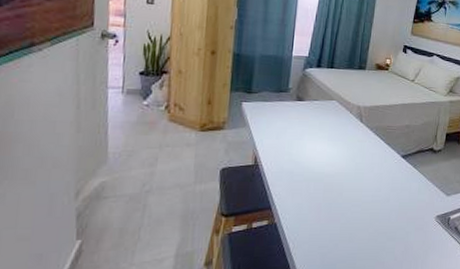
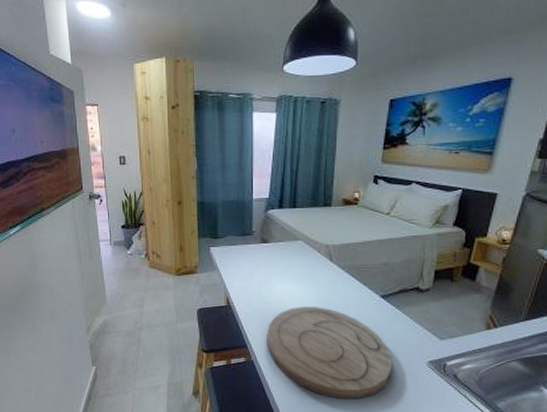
cutting board: none [292,166,407,258] -> present [267,306,392,400]

